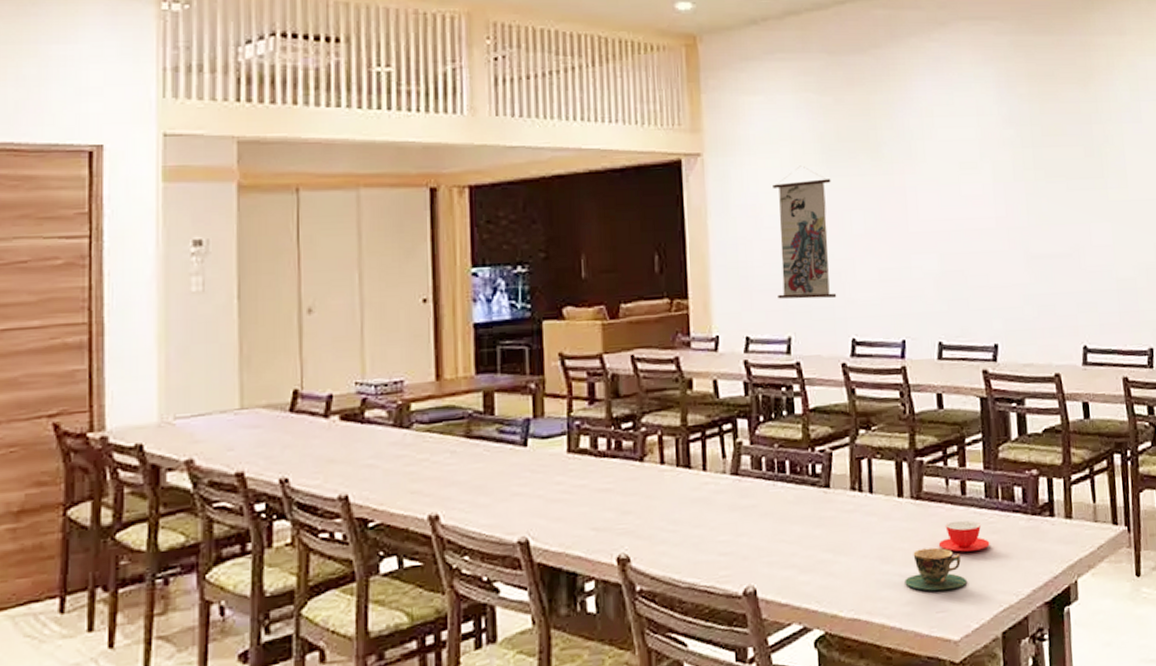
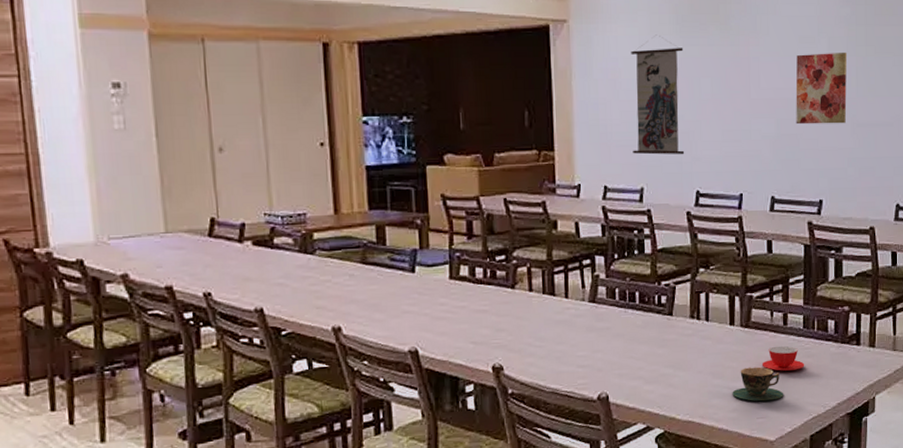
wall art: none [958,177,1018,259] -> present [795,52,847,125]

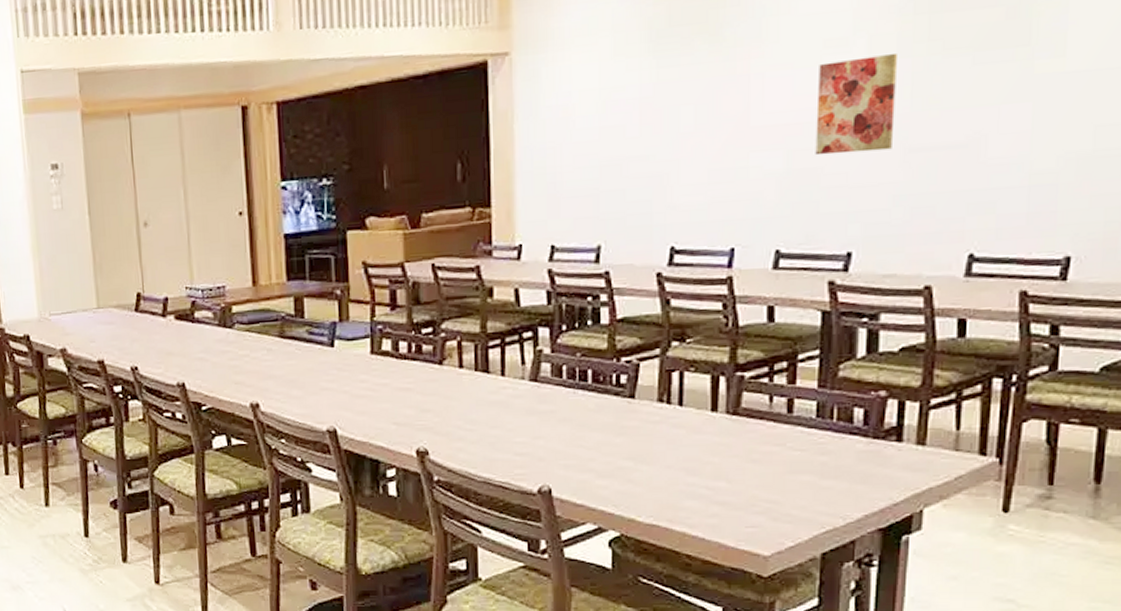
wall scroll: present [631,34,685,155] -> none [588,57,658,206]
teacup: present [732,367,784,401] -> none [712,464,786,507]
teacup: present [761,345,805,371] -> none [754,438,817,471]

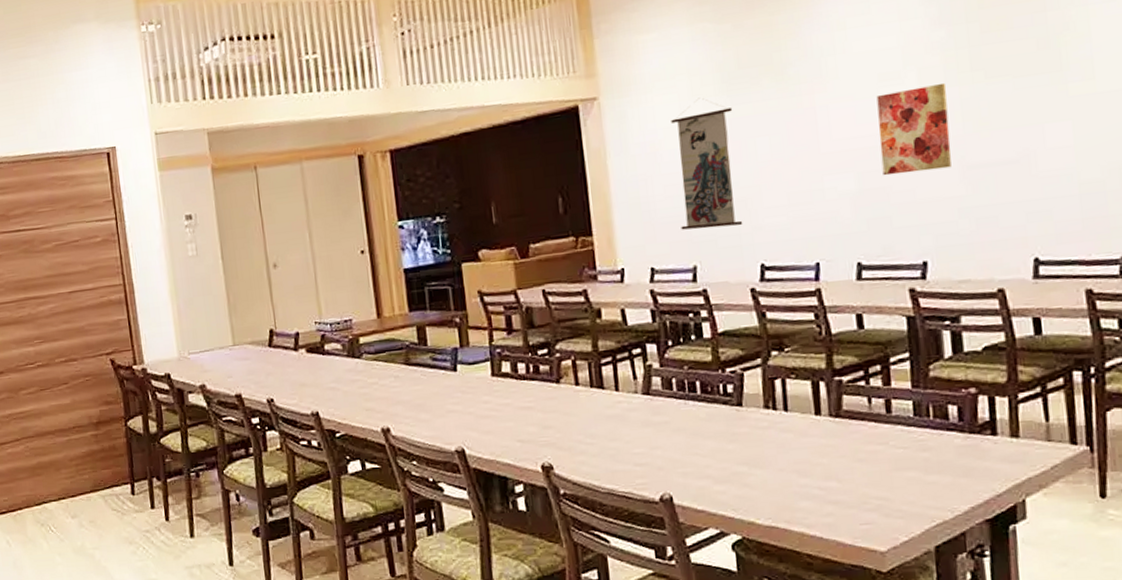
wall scroll: none [588,57,658,206] -> present [671,97,743,230]

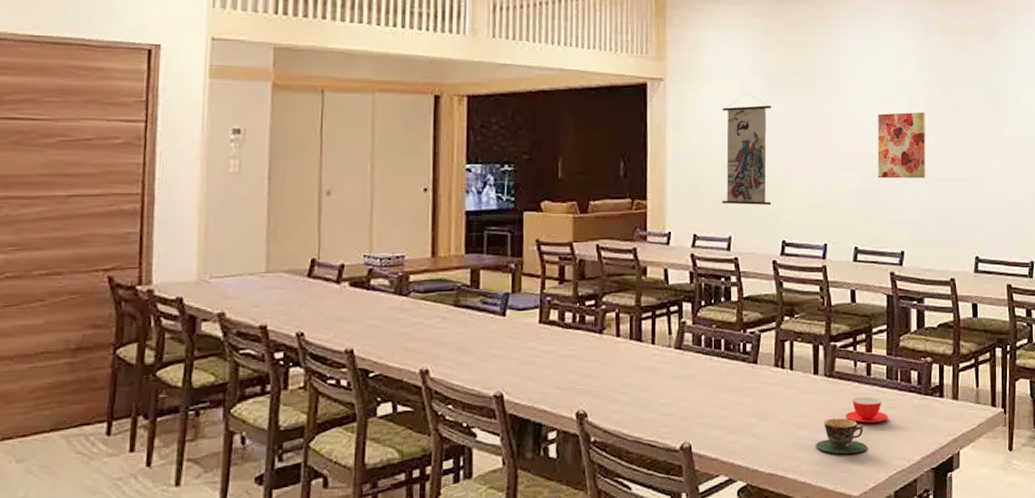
teacup: none [825,463,895,504] -> present [816,418,868,454]
teacup: none [861,437,920,468] -> present [845,396,889,423]

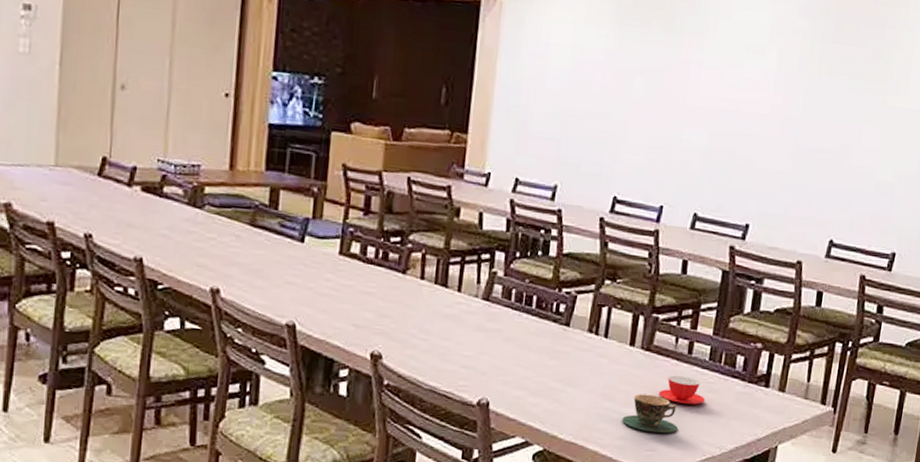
wall scroll: present [722,93,772,205] -> none [551,23,621,155]
wall art: present [877,111,926,179] -> none [732,64,797,145]

